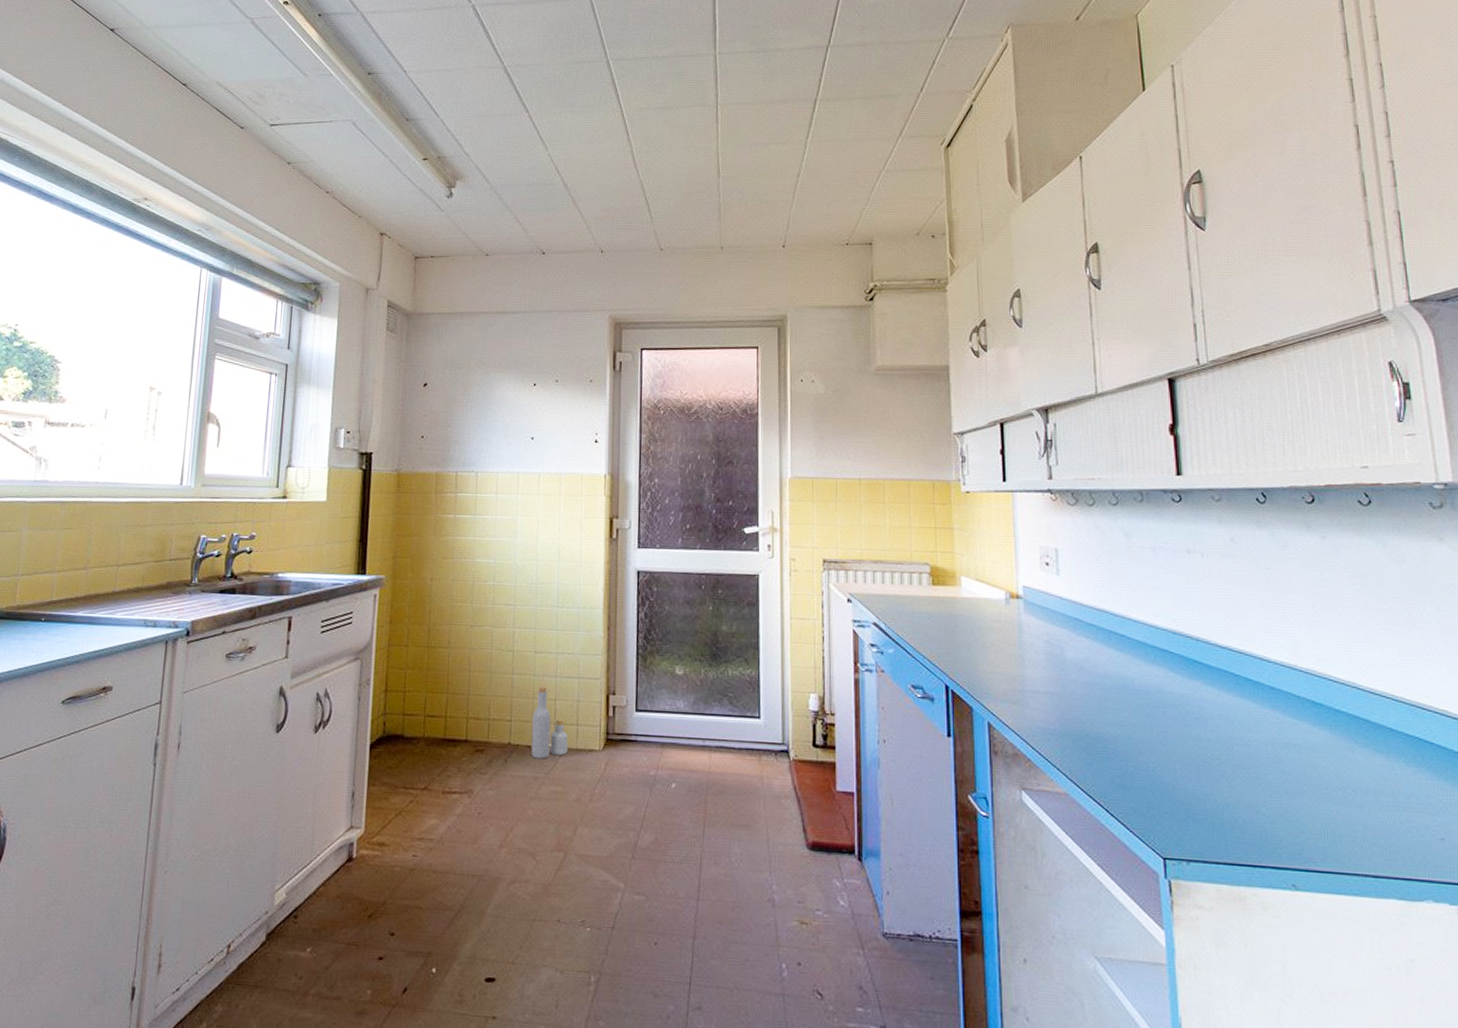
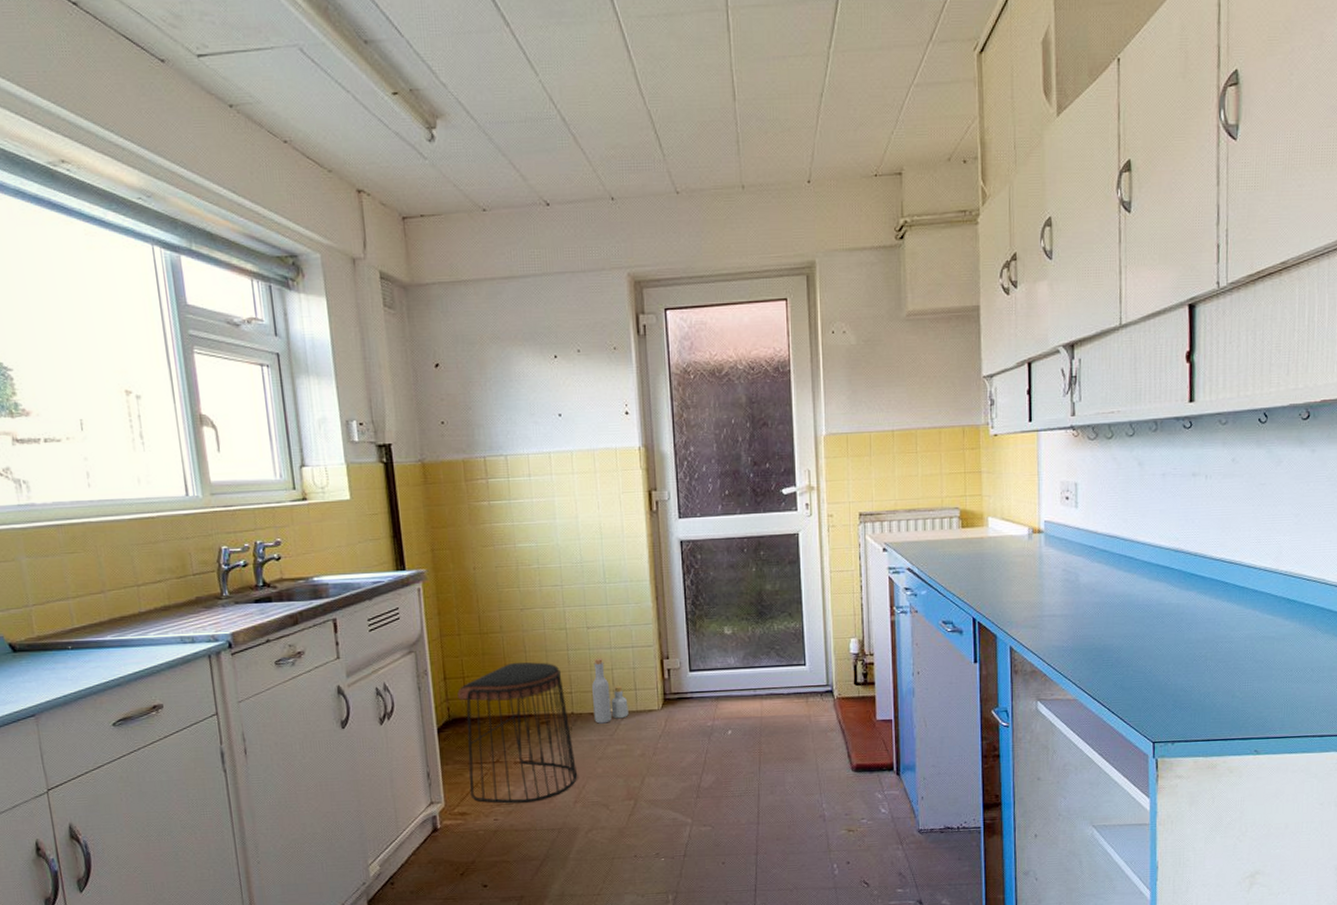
stool: none [392,681,507,840] -> present [457,662,578,803]

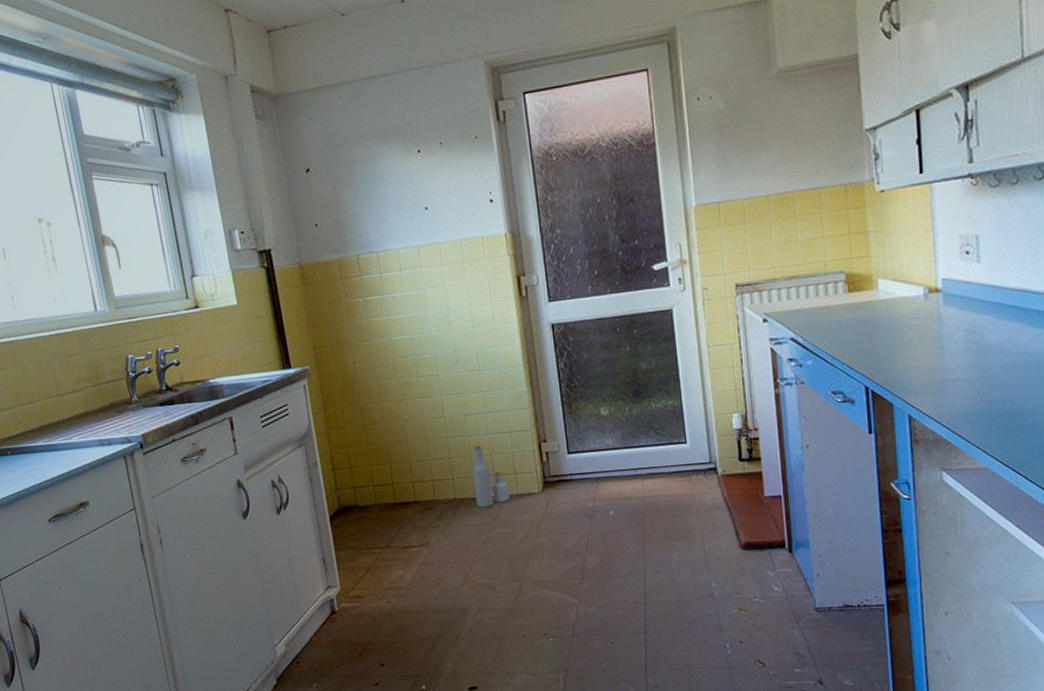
stool: present [457,662,578,803] -> none [345,450,464,586]

